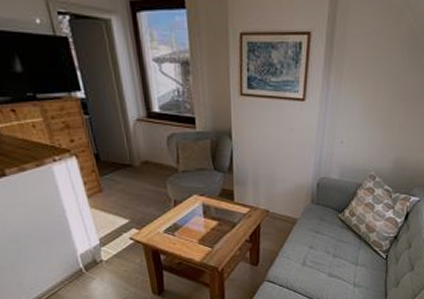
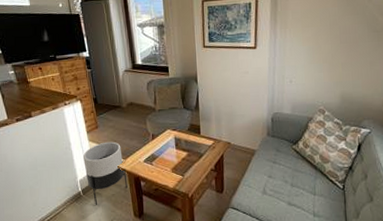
planter: none [84,208,144,284] -> present [83,141,128,206]

